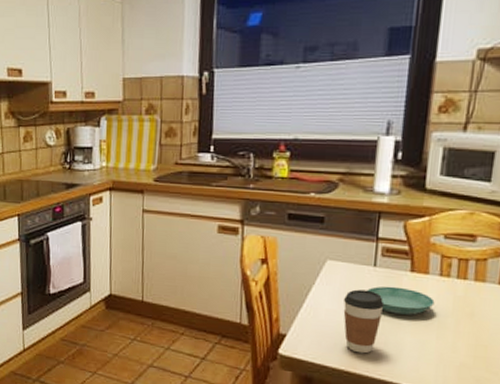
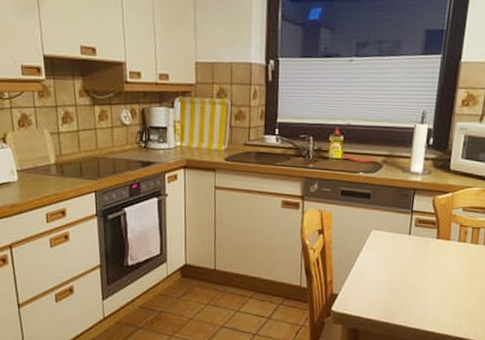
coffee cup: present [343,289,385,354] -> none [384,254,416,307]
saucer: present [367,286,435,315] -> none [403,251,454,274]

